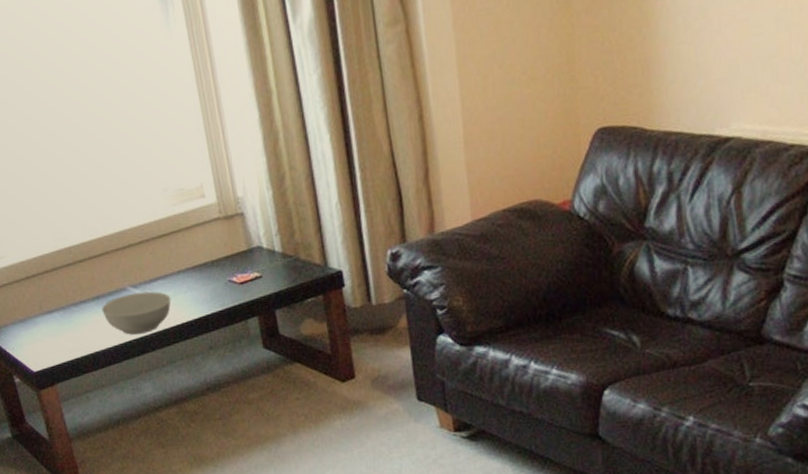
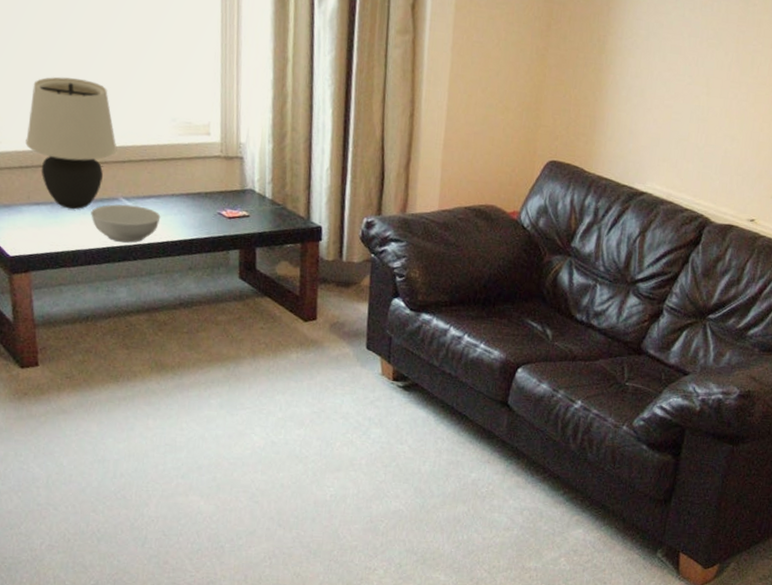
table lamp: none [24,170,116,310] -> present [25,77,117,209]

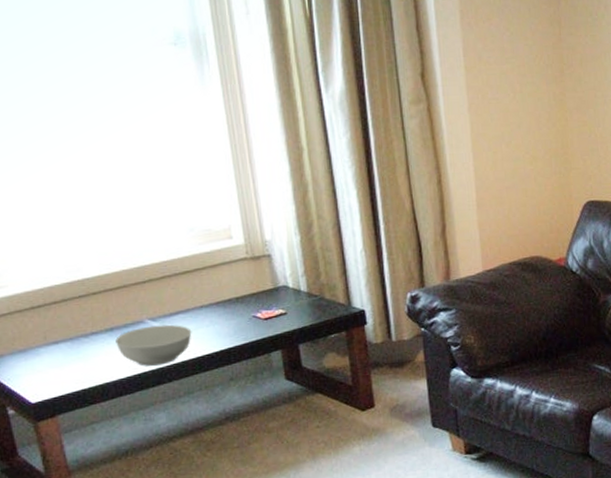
table lamp: present [25,77,117,209] -> none [34,206,135,341]

